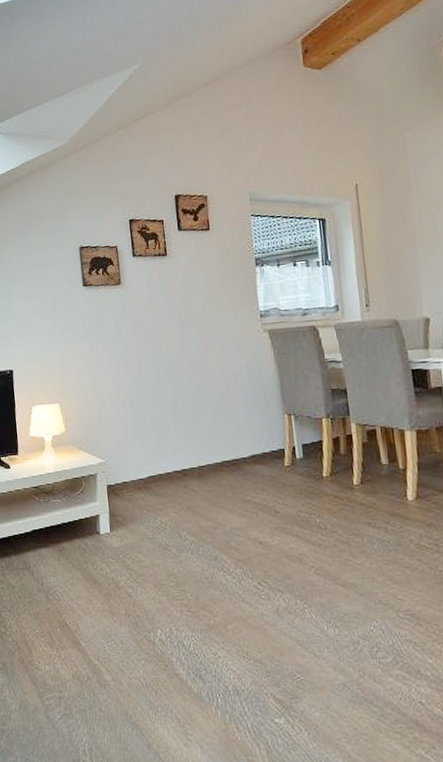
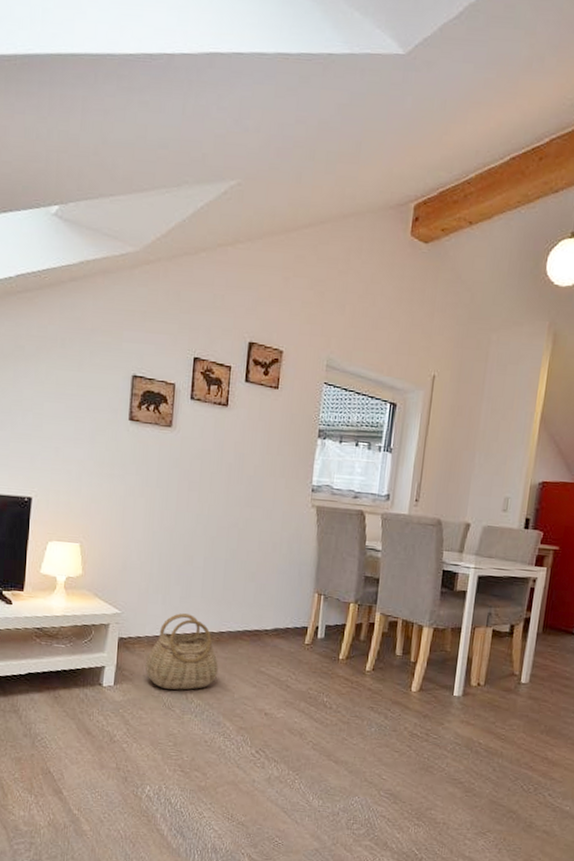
basket: none [135,453,206,529] -> present [145,613,219,690]

